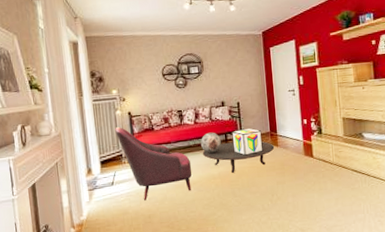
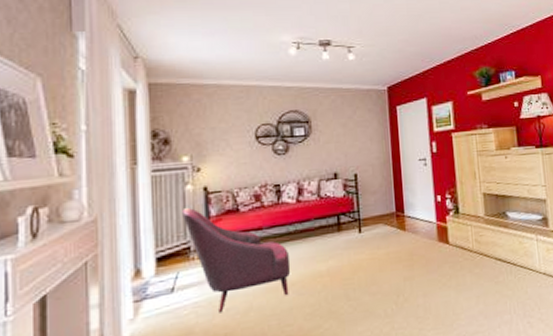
decorative globe: present [200,132,222,154] -> none [303,213,333,243]
table: present [202,141,275,173] -> none [306,224,401,268]
decorative cube: present [231,128,263,156] -> none [346,208,387,244]

